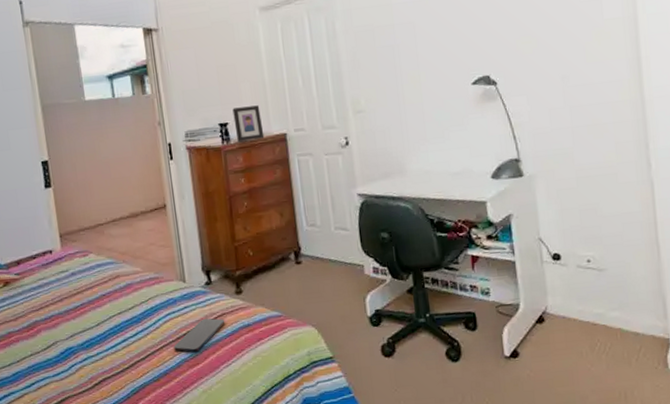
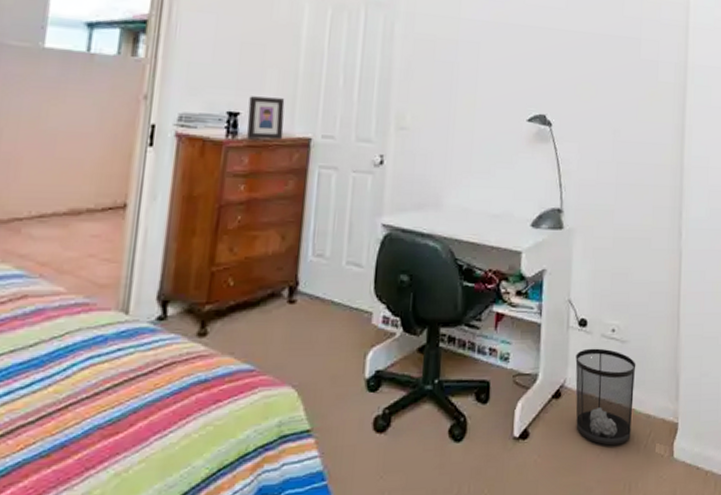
smartphone: present [174,318,225,353] -> none [85,367,174,416]
waste bin: none [553,277,620,361] -> present [575,348,636,446]

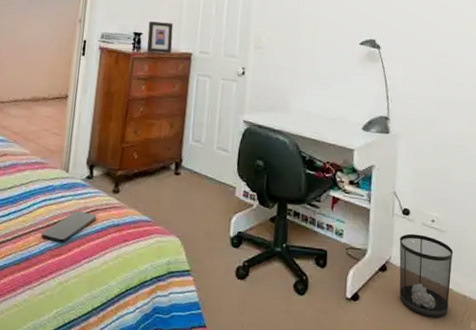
smartphone: none [85,367,174,416] -> present [41,210,97,243]

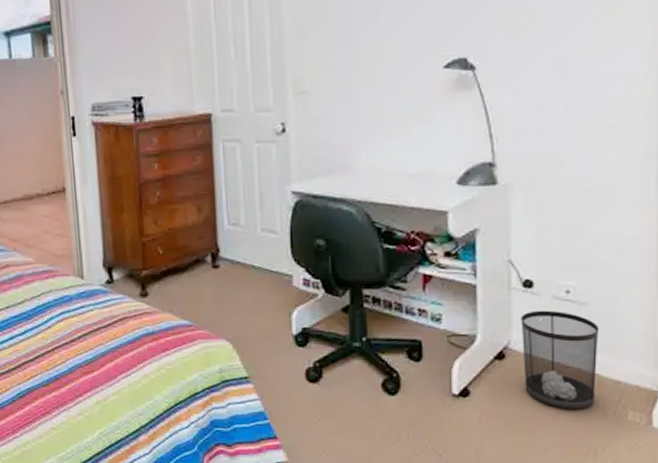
smartphone: present [41,210,97,243] -> none [67,321,127,358]
picture frame: present [147,21,174,54] -> none [149,78,185,121]

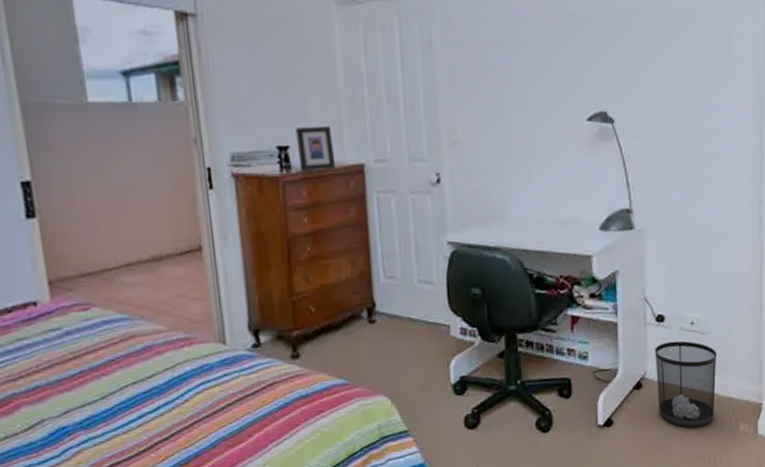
picture frame: none [149,78,185,121] -> present [295,126,336,172]

